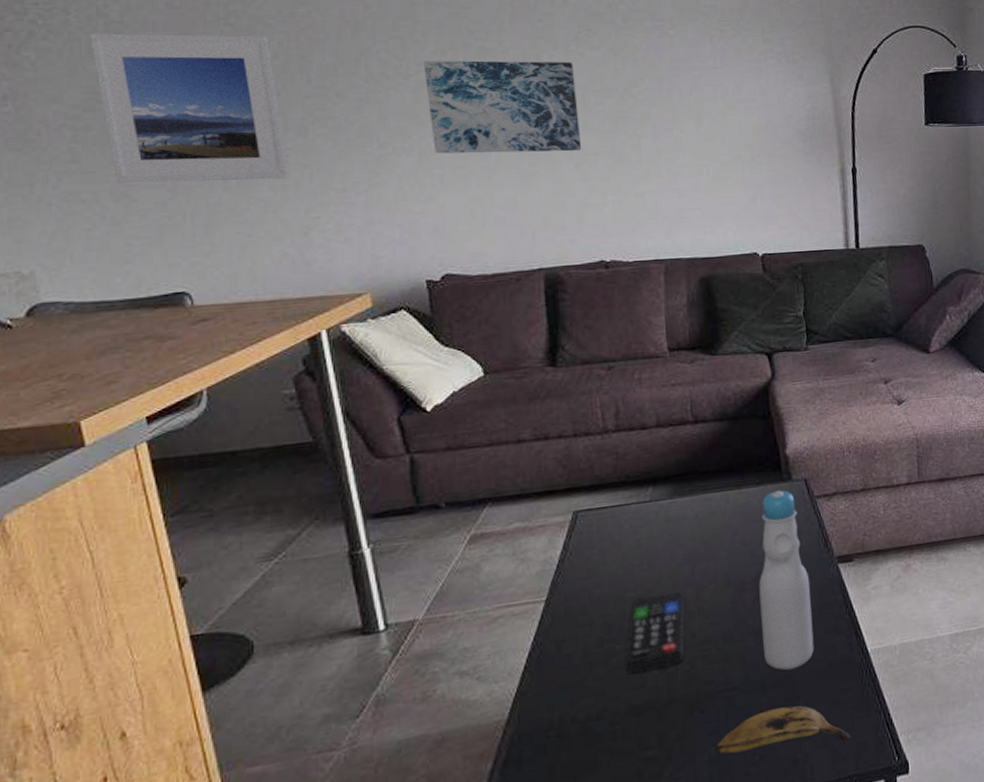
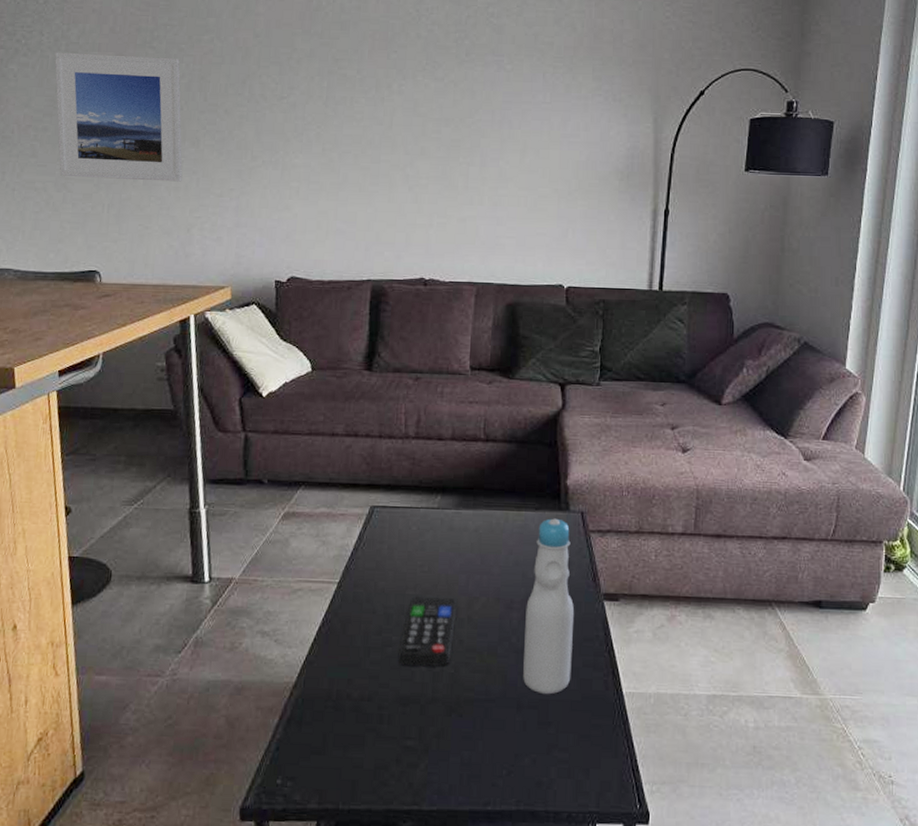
wall art: present [423,60,582,154] -> none [294,85,419,175]
banana: present [714,705,853,754] -> none [467,728,598,776]

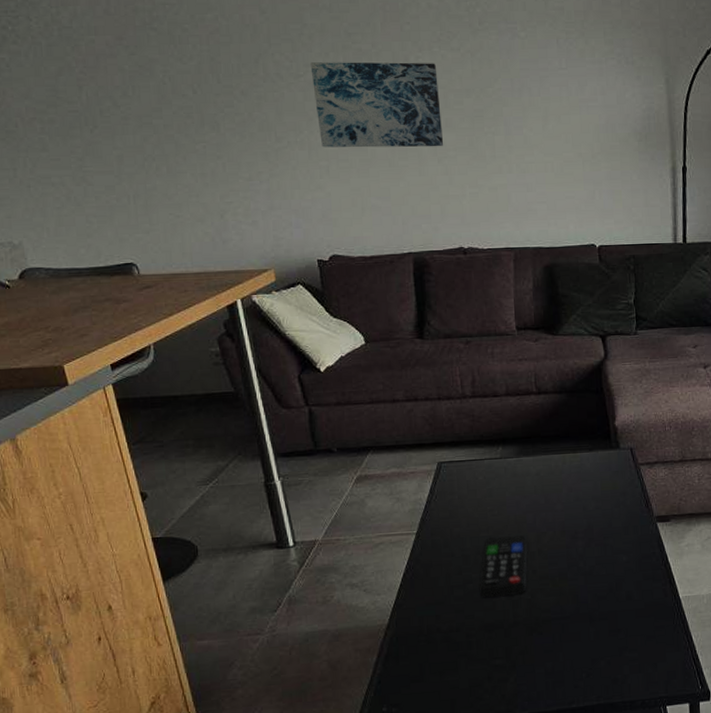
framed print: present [54,52,183,182] -> none [47,37,207,170]
wall art: none [294,85,419,175] -> present [310,62,444,148]
bottle: present [523,518,574,695] -> none [589,456,634,607]

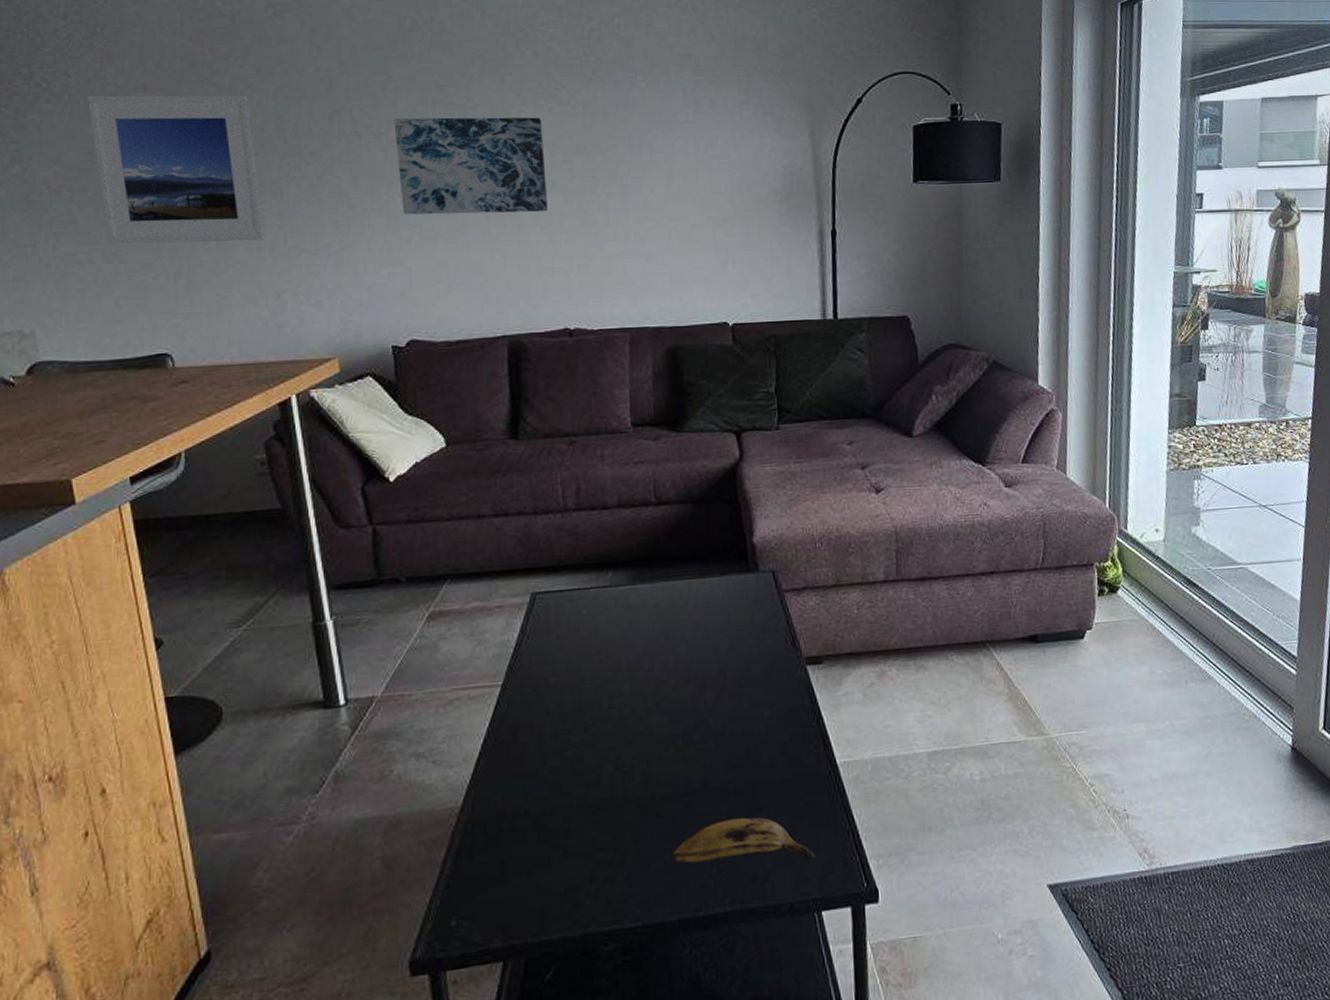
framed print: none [47,37,207,170] -> present [87,94,265,245]
remote control: present [479,535,528,598] -> none [580,685,644,769]
banana: none [550,636,664,669] -> present [670,817,818,863]

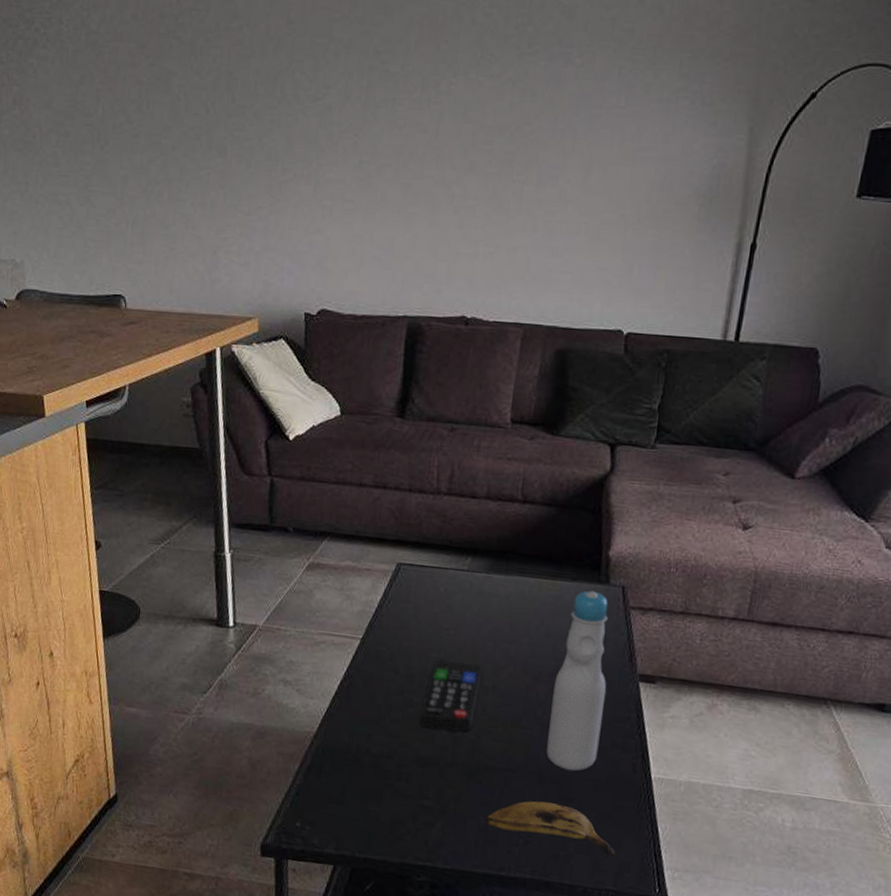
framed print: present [87,94,265,245] -> none [74,43,209,197]
wall art: present [394,117,549,215] -> none [328,84,470,194]
remote control: none [580,685,644,769] -> present [418,660,482,732]
bottle: none [721,581,779,778] -> present [546,590,609,771]

